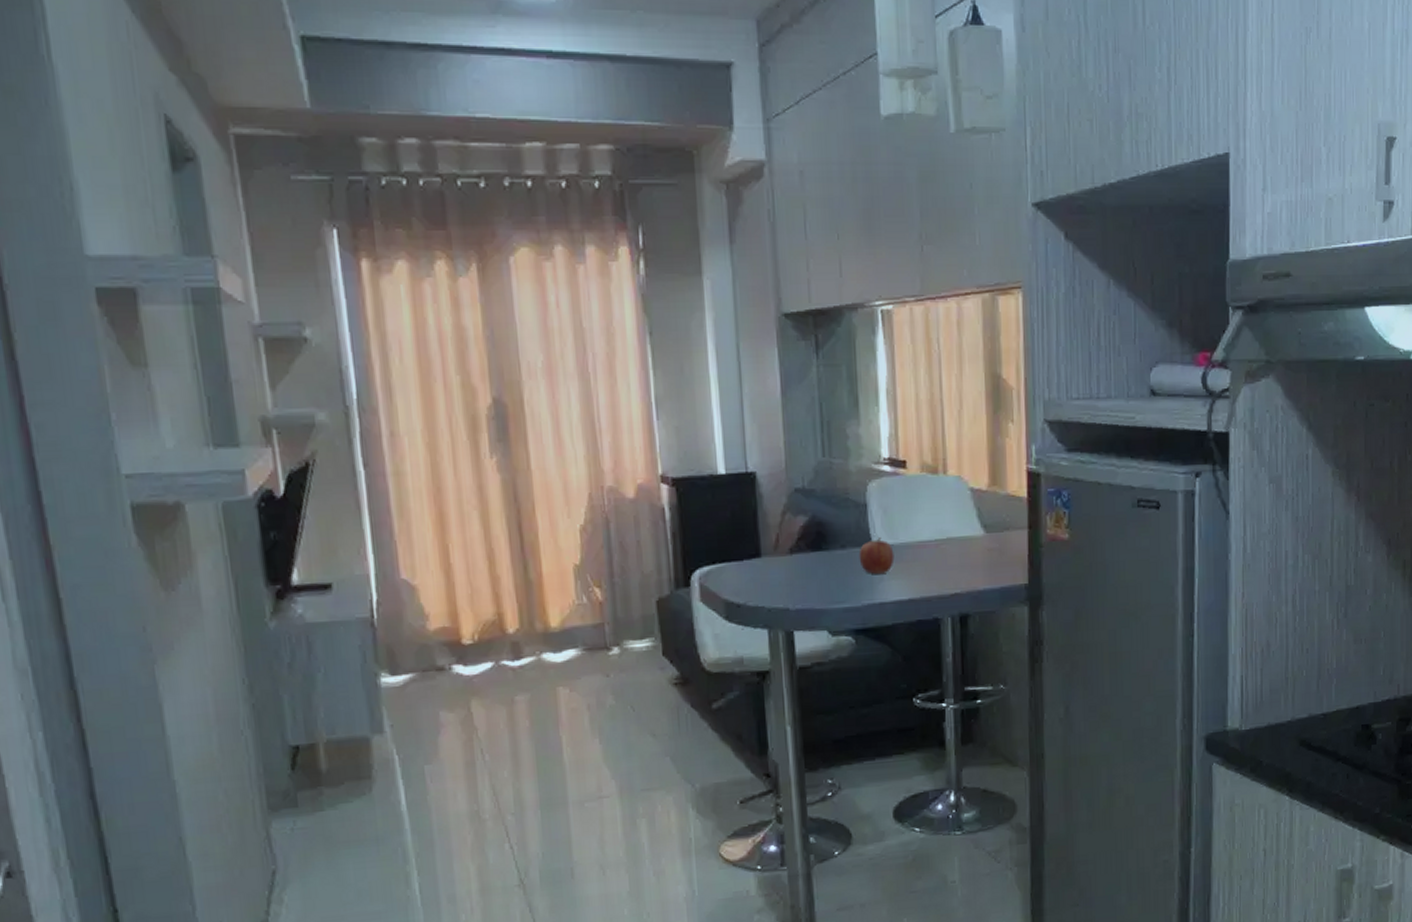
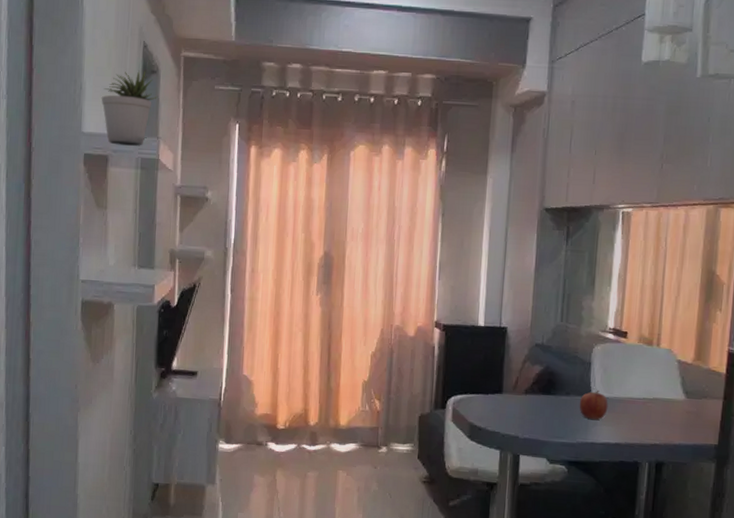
potted plant: none [108,158,203,271] -> present [101,70,158,146]

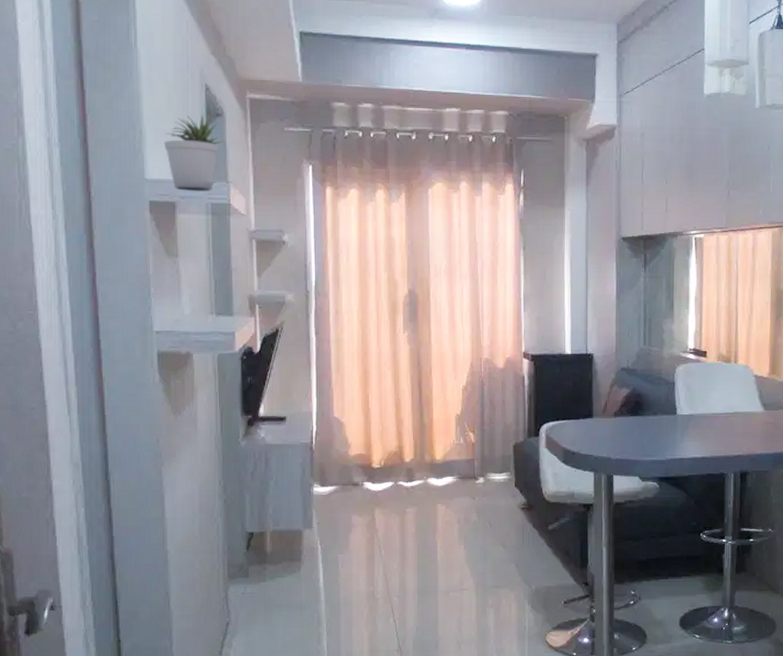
fruit: present [579,391,608,420] -> none [666,409,693,436]

